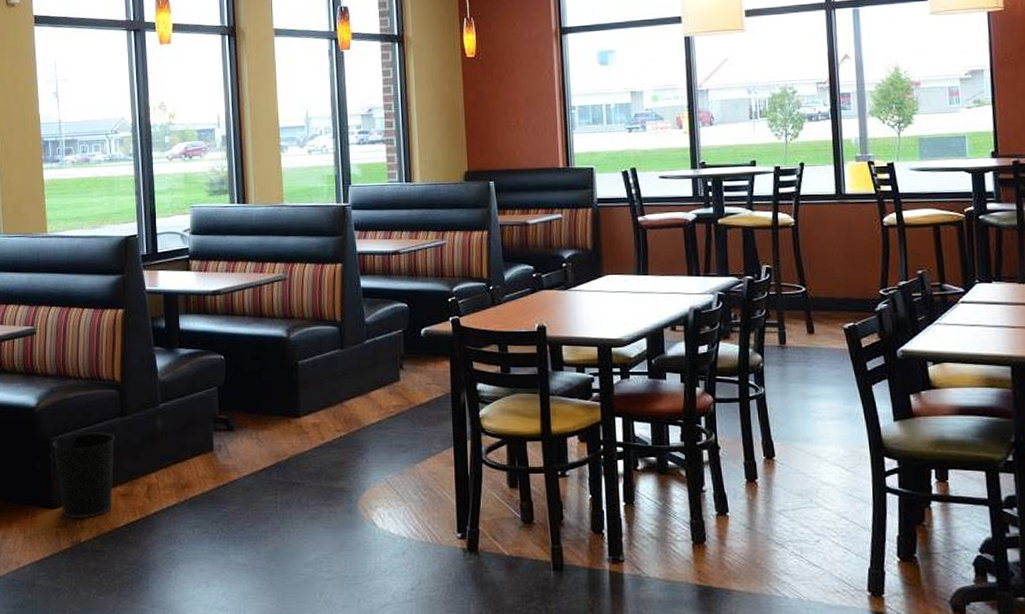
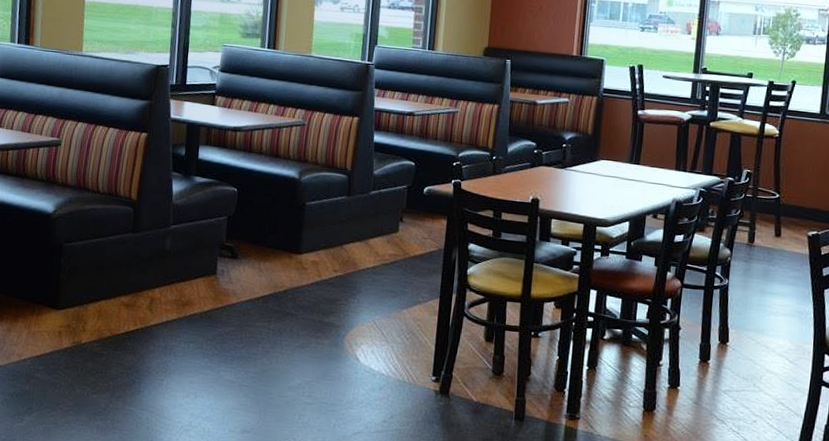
wastebasket: present [52,432,115,519] -> none [64,243,125,322]

